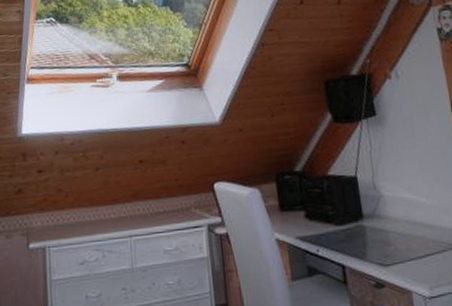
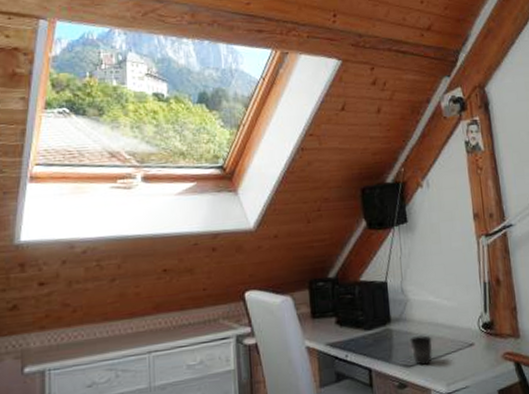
mug: none [385,233,412,266] -> present [409,335,433,366]

